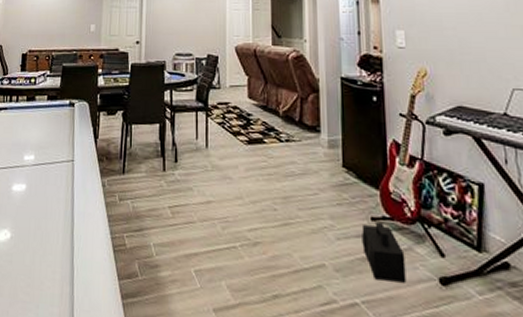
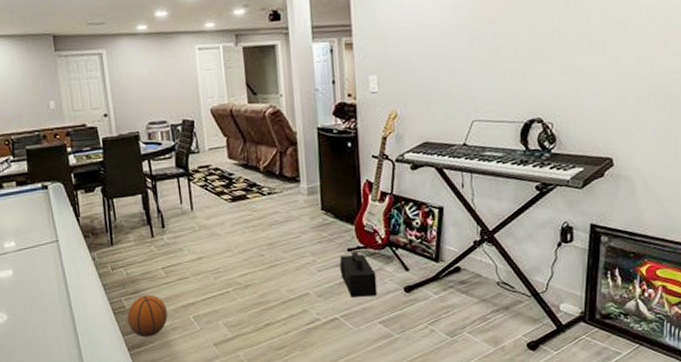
basketball: none [126,235,169,287] -> present [127,294,168,337]

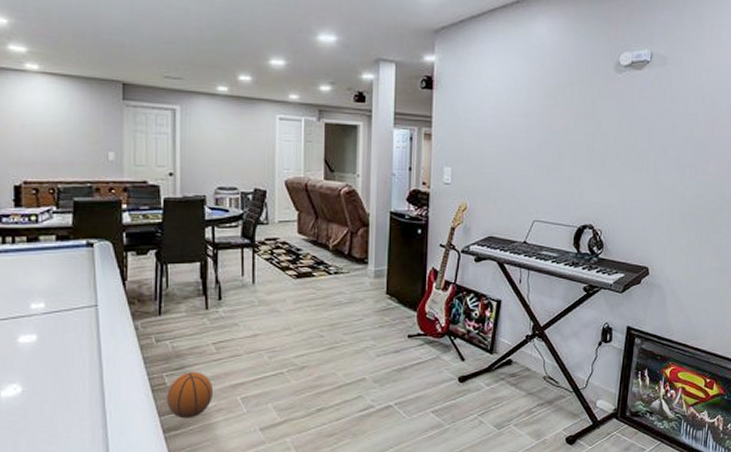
speaker: present [339,251,377,297] -> none [399,338,433,385]

